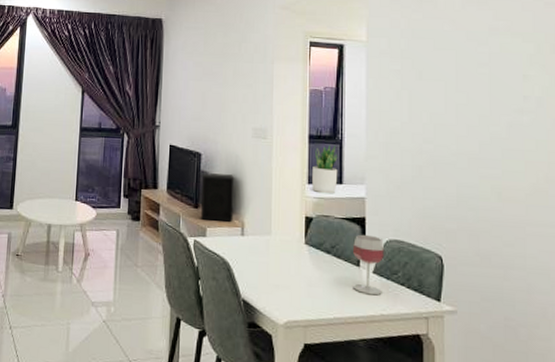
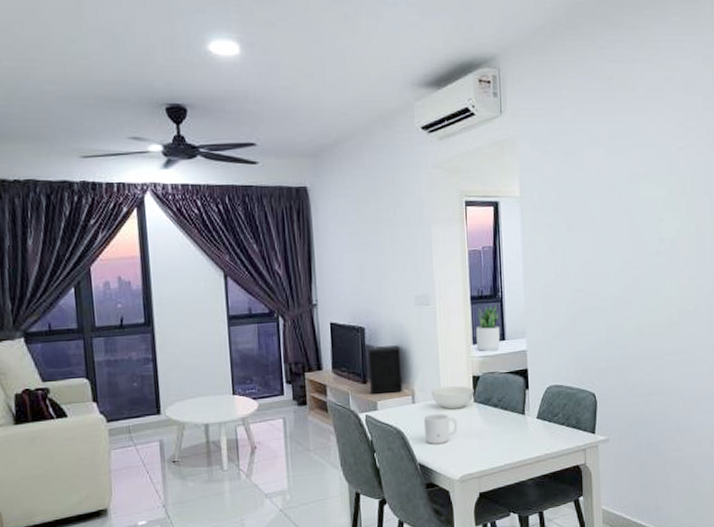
mug: none [250,249,287,283] -> present [423,413,458,444]
bowl: none [261,223,306,249] -> present [431,386,474,410]
wineglass: present [353,234,385,296] -> none [518,384,547,439]

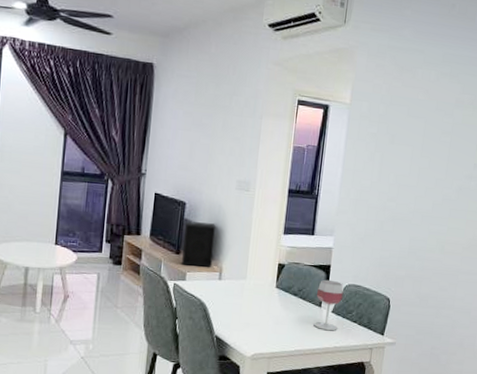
mug: present [423,413,458,444] -> none [225,292,258,321]
bowl: present [431,386,474,410] -> none [237,269,278,292]
planter: present [476,303,501,352] -> none [287,198,313,244]
wineglass: none [518,384,547,439] -> present [313,279,344,331]

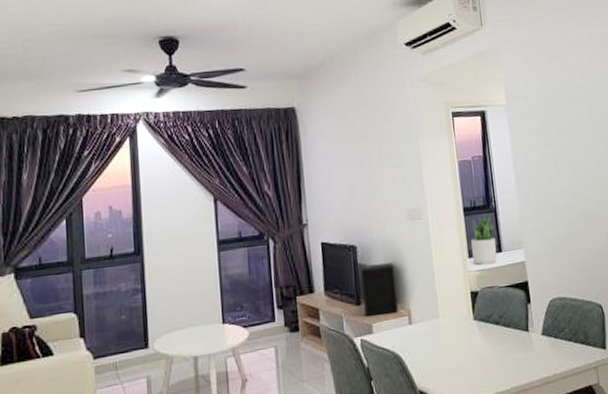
planter: none [287,198,313,244] -> present [470,214,497,266]
wineglass: present [313,279,344,331] -> none [520,298,553,358]

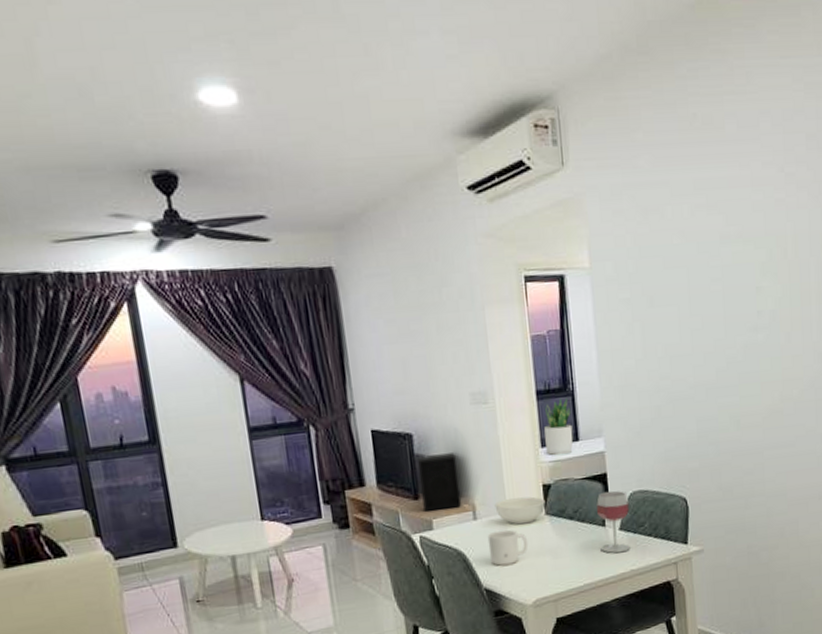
mug: none [421,333,459,369] -> present [487,529,529,566]
bowl: none [428,303,474,330] -> present [494,496,545,525]
wineglass: none [520,298,553,358] -> present [597,491,630,554]

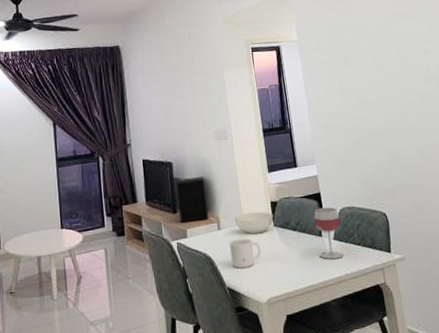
planter: present [544,397,574,456] -> none [269,134,293,179]

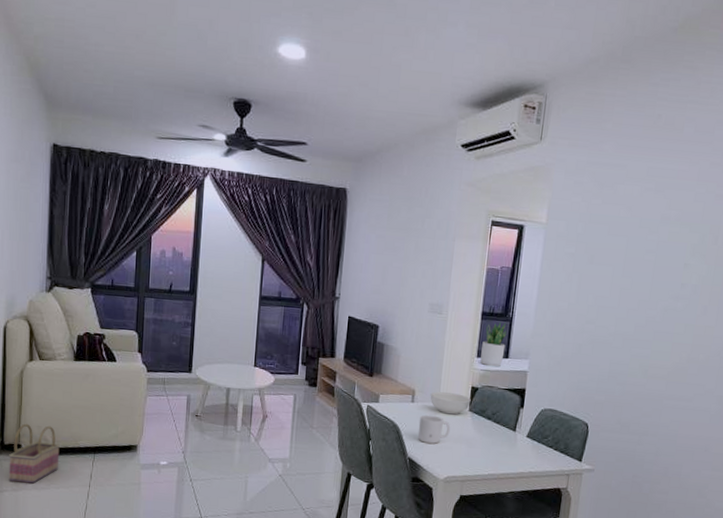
speaker: present [176,177,209,223] -> none [375,344,409,390]
planter: none [269,134,293,179] -> present [480,321,507,367]
wineglass: present [314,207,344,260] -> none [507,403,540,456]

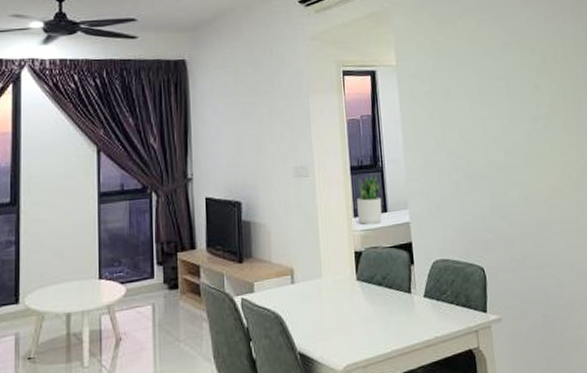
mug: present [418,414,451,444] -> none [303,294,341,330]
bowl: present [430,391,471,415] -> none [311,263,357,290]

